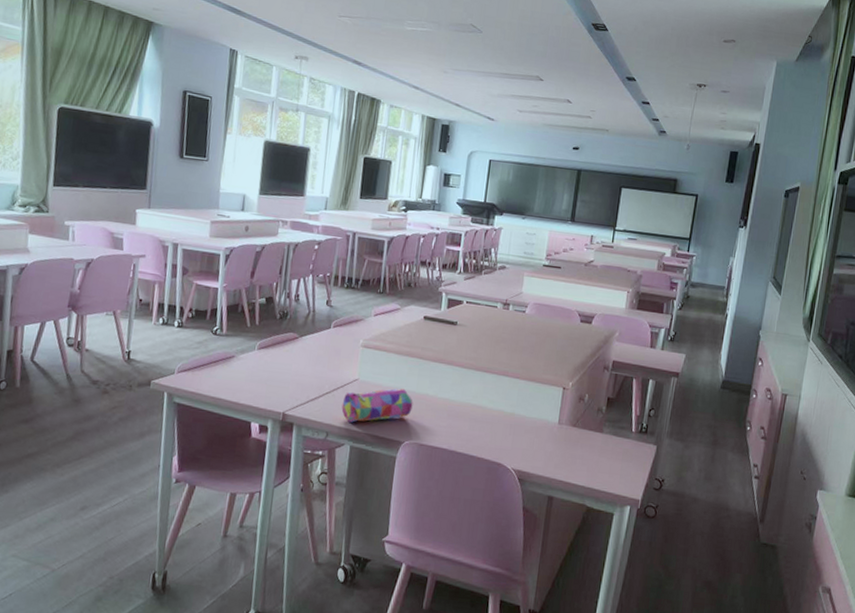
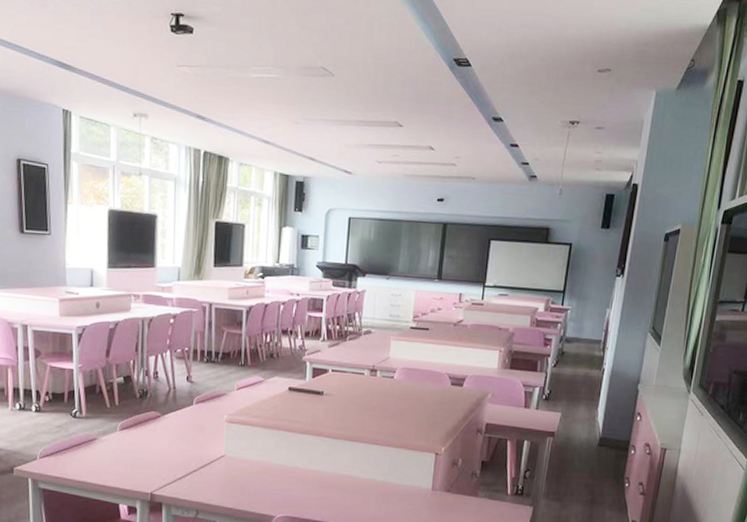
pencil case: present [341,388,413,423] -> none [210,462,283,499]

